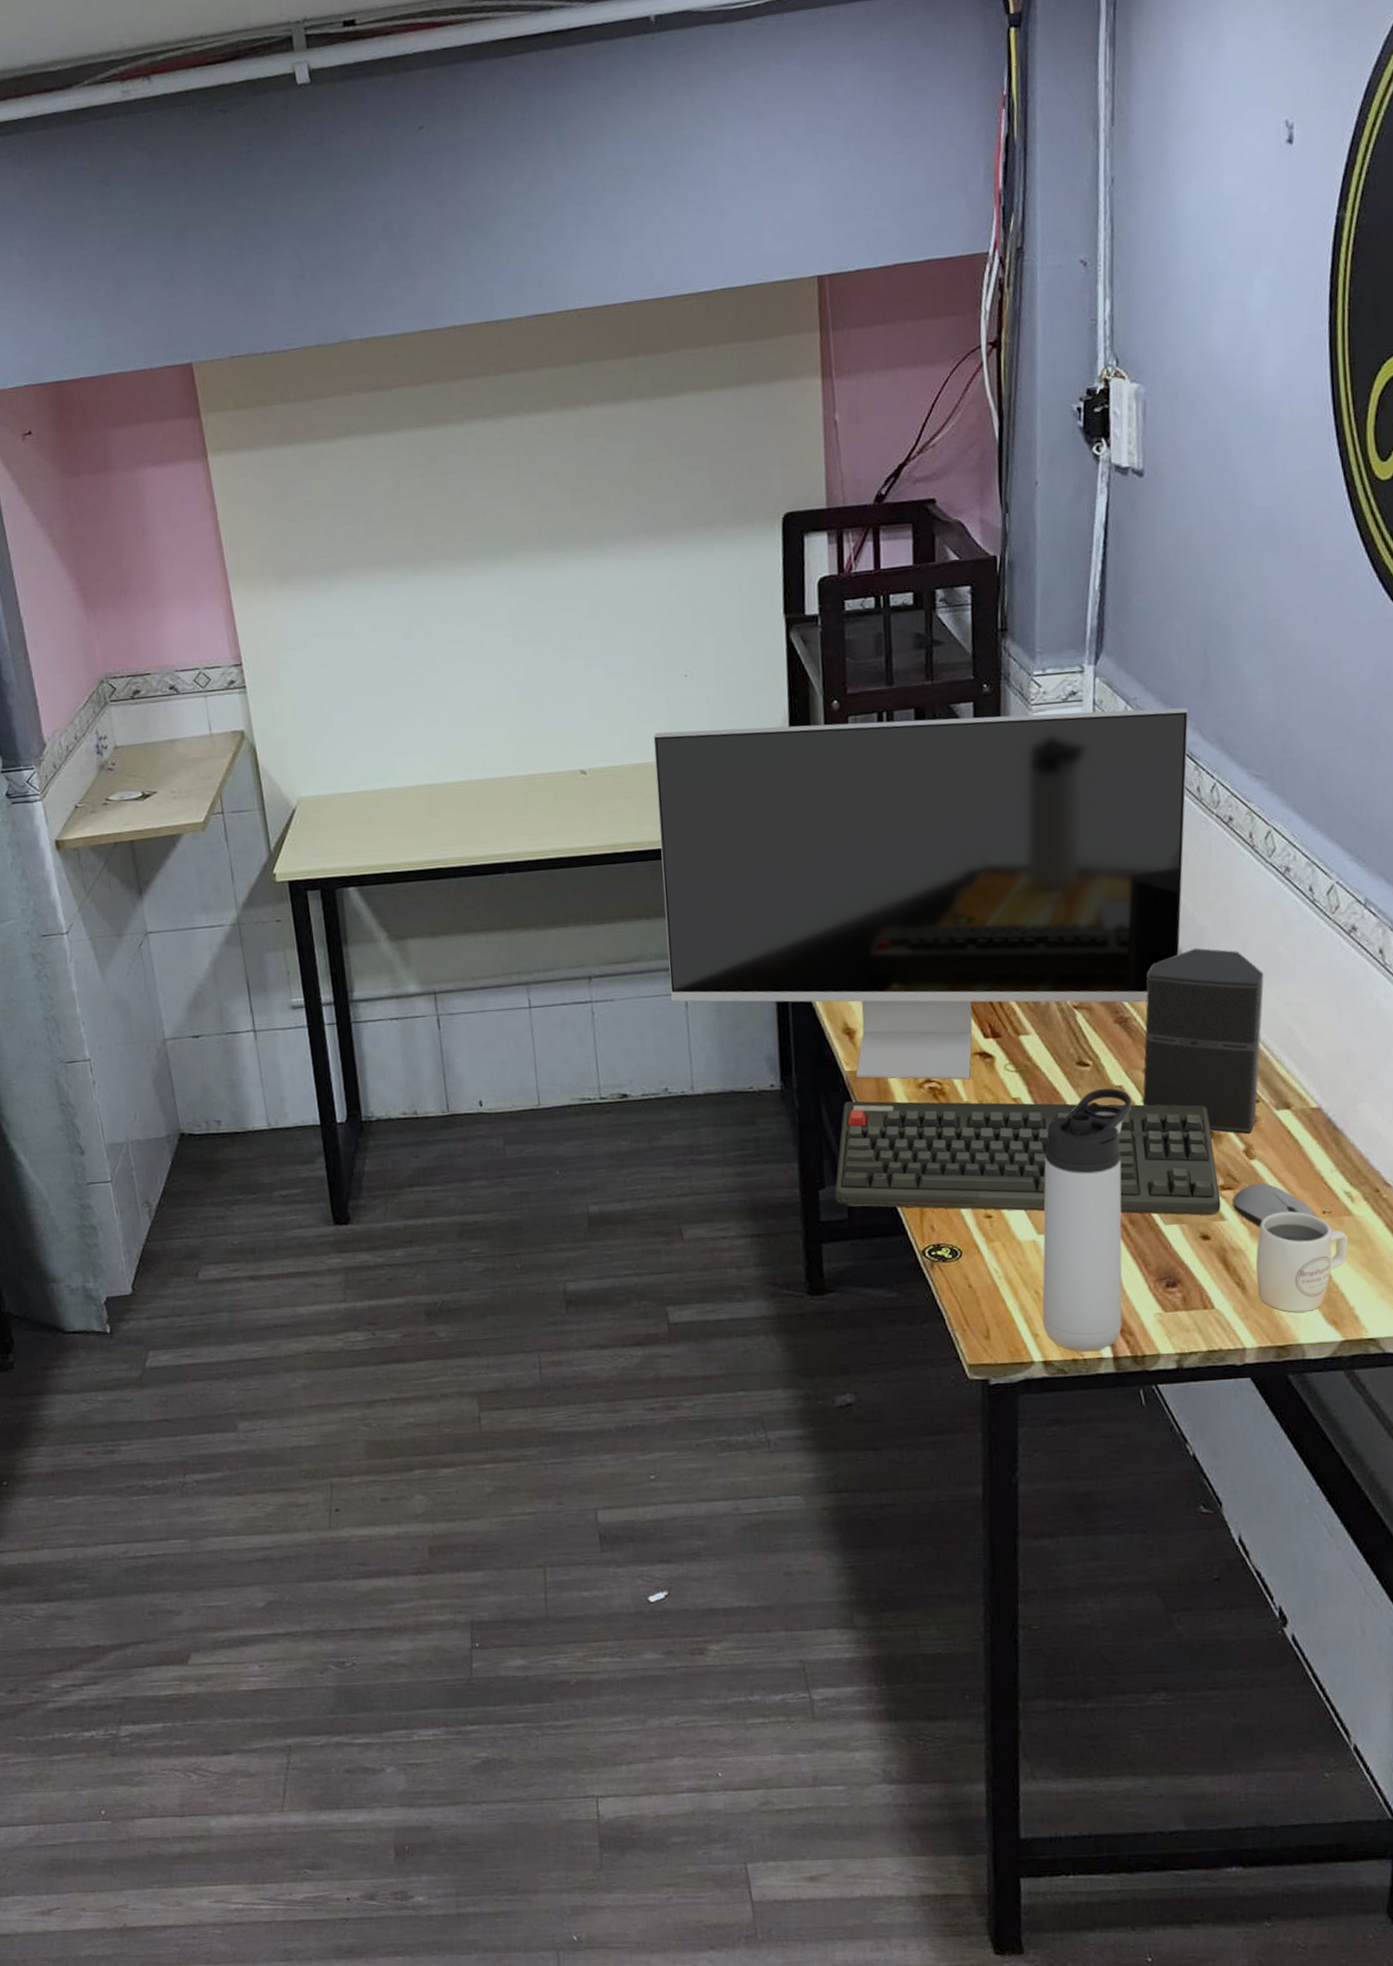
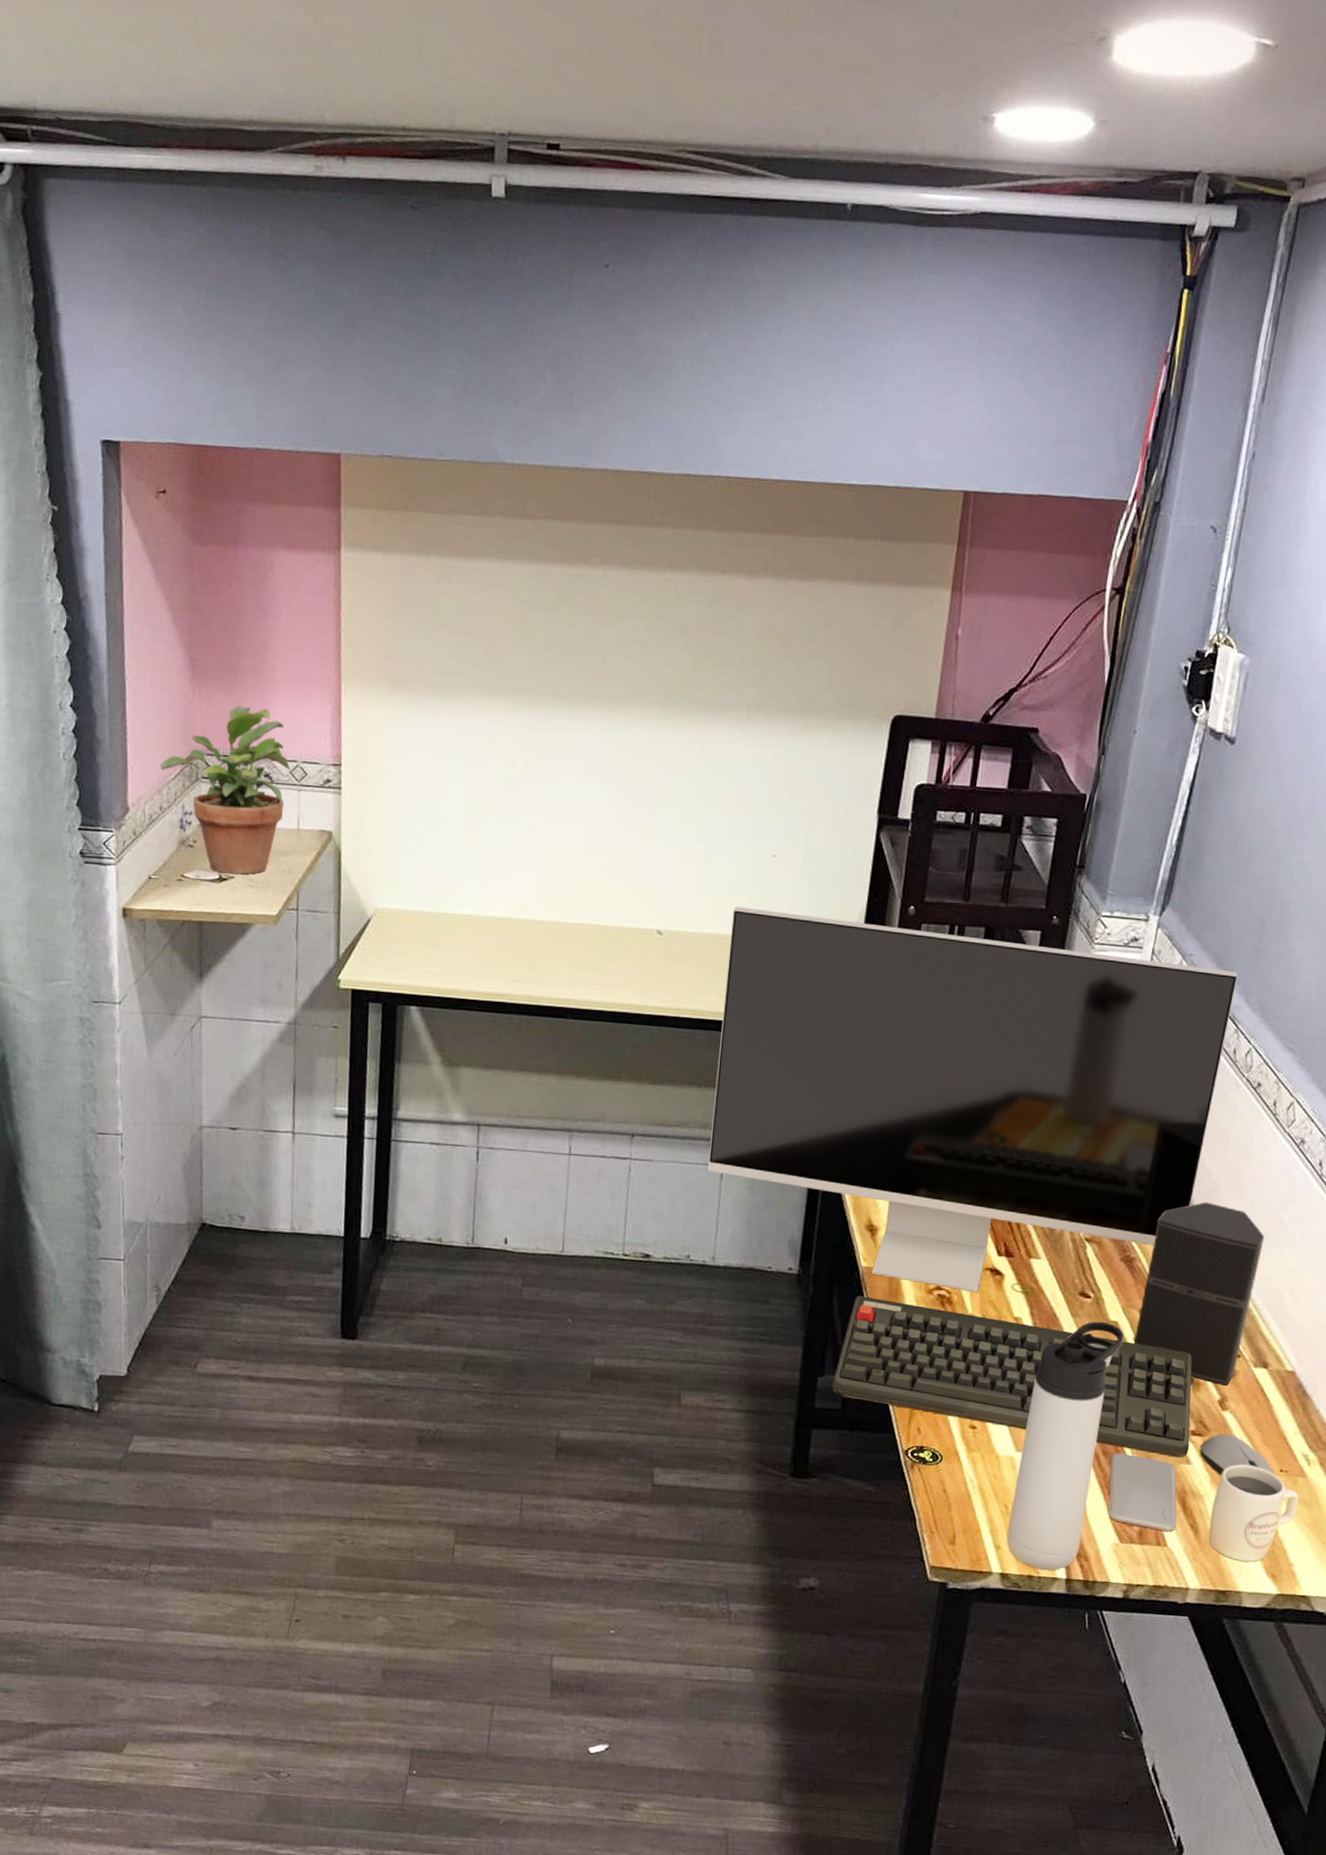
potted plant: none [67,623,194,790] -> present [159,705,291,875]
phone: none [1139,1219,1222,1294] -> present [1108,1453,1177,1532]

